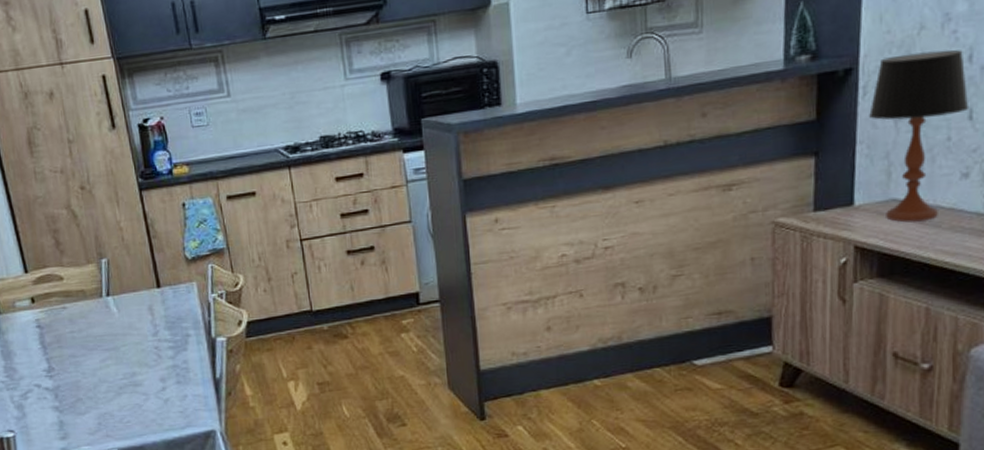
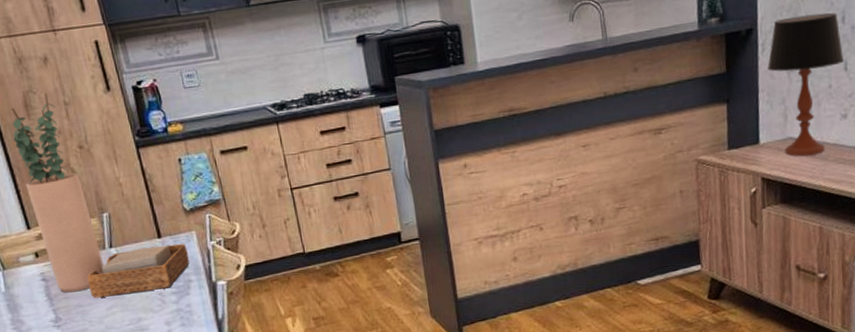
vase: none [15,129,101,342] -> present [11,92,105,293]
napkin holder: none [82,294,188,349] -> present [87,243,190,298]

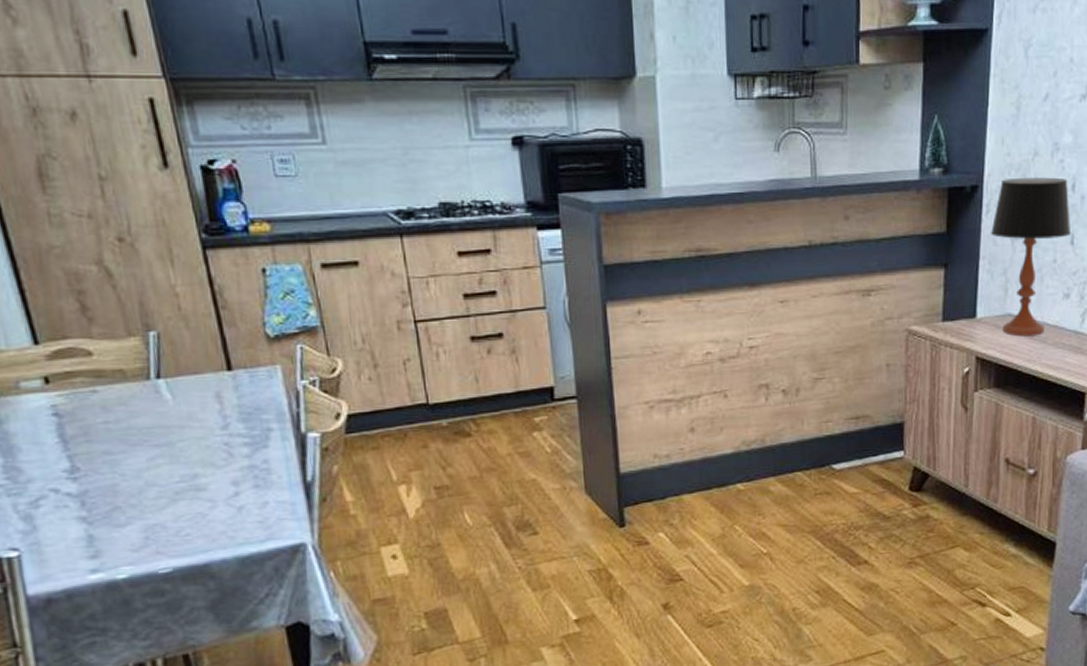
vase: present [11,92,105,293] -> none [17,160,148,435]
napkin holder: present [87,243,190,298] -> none [120,379,270,444]

